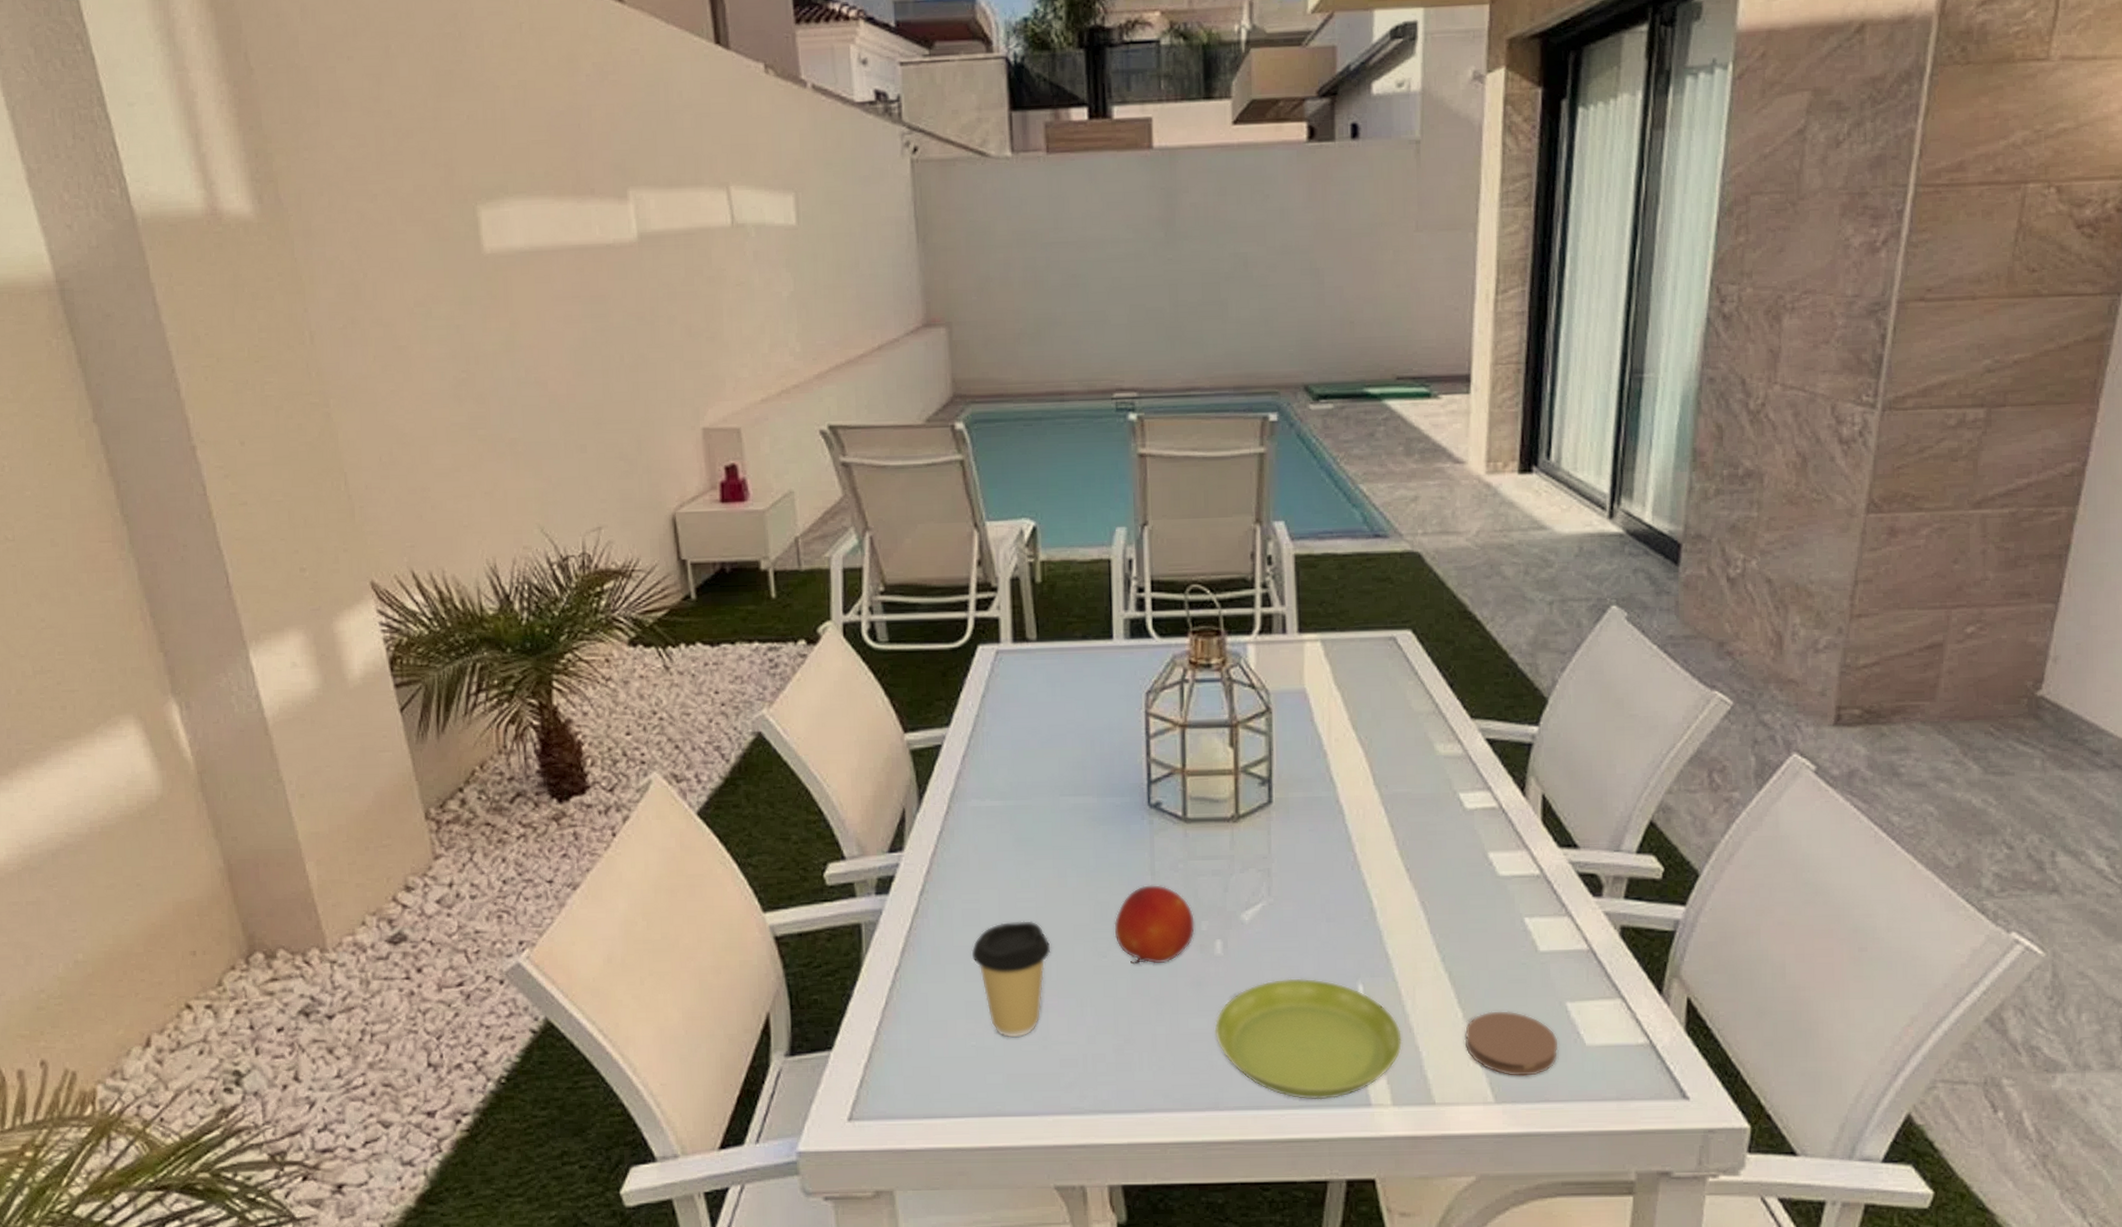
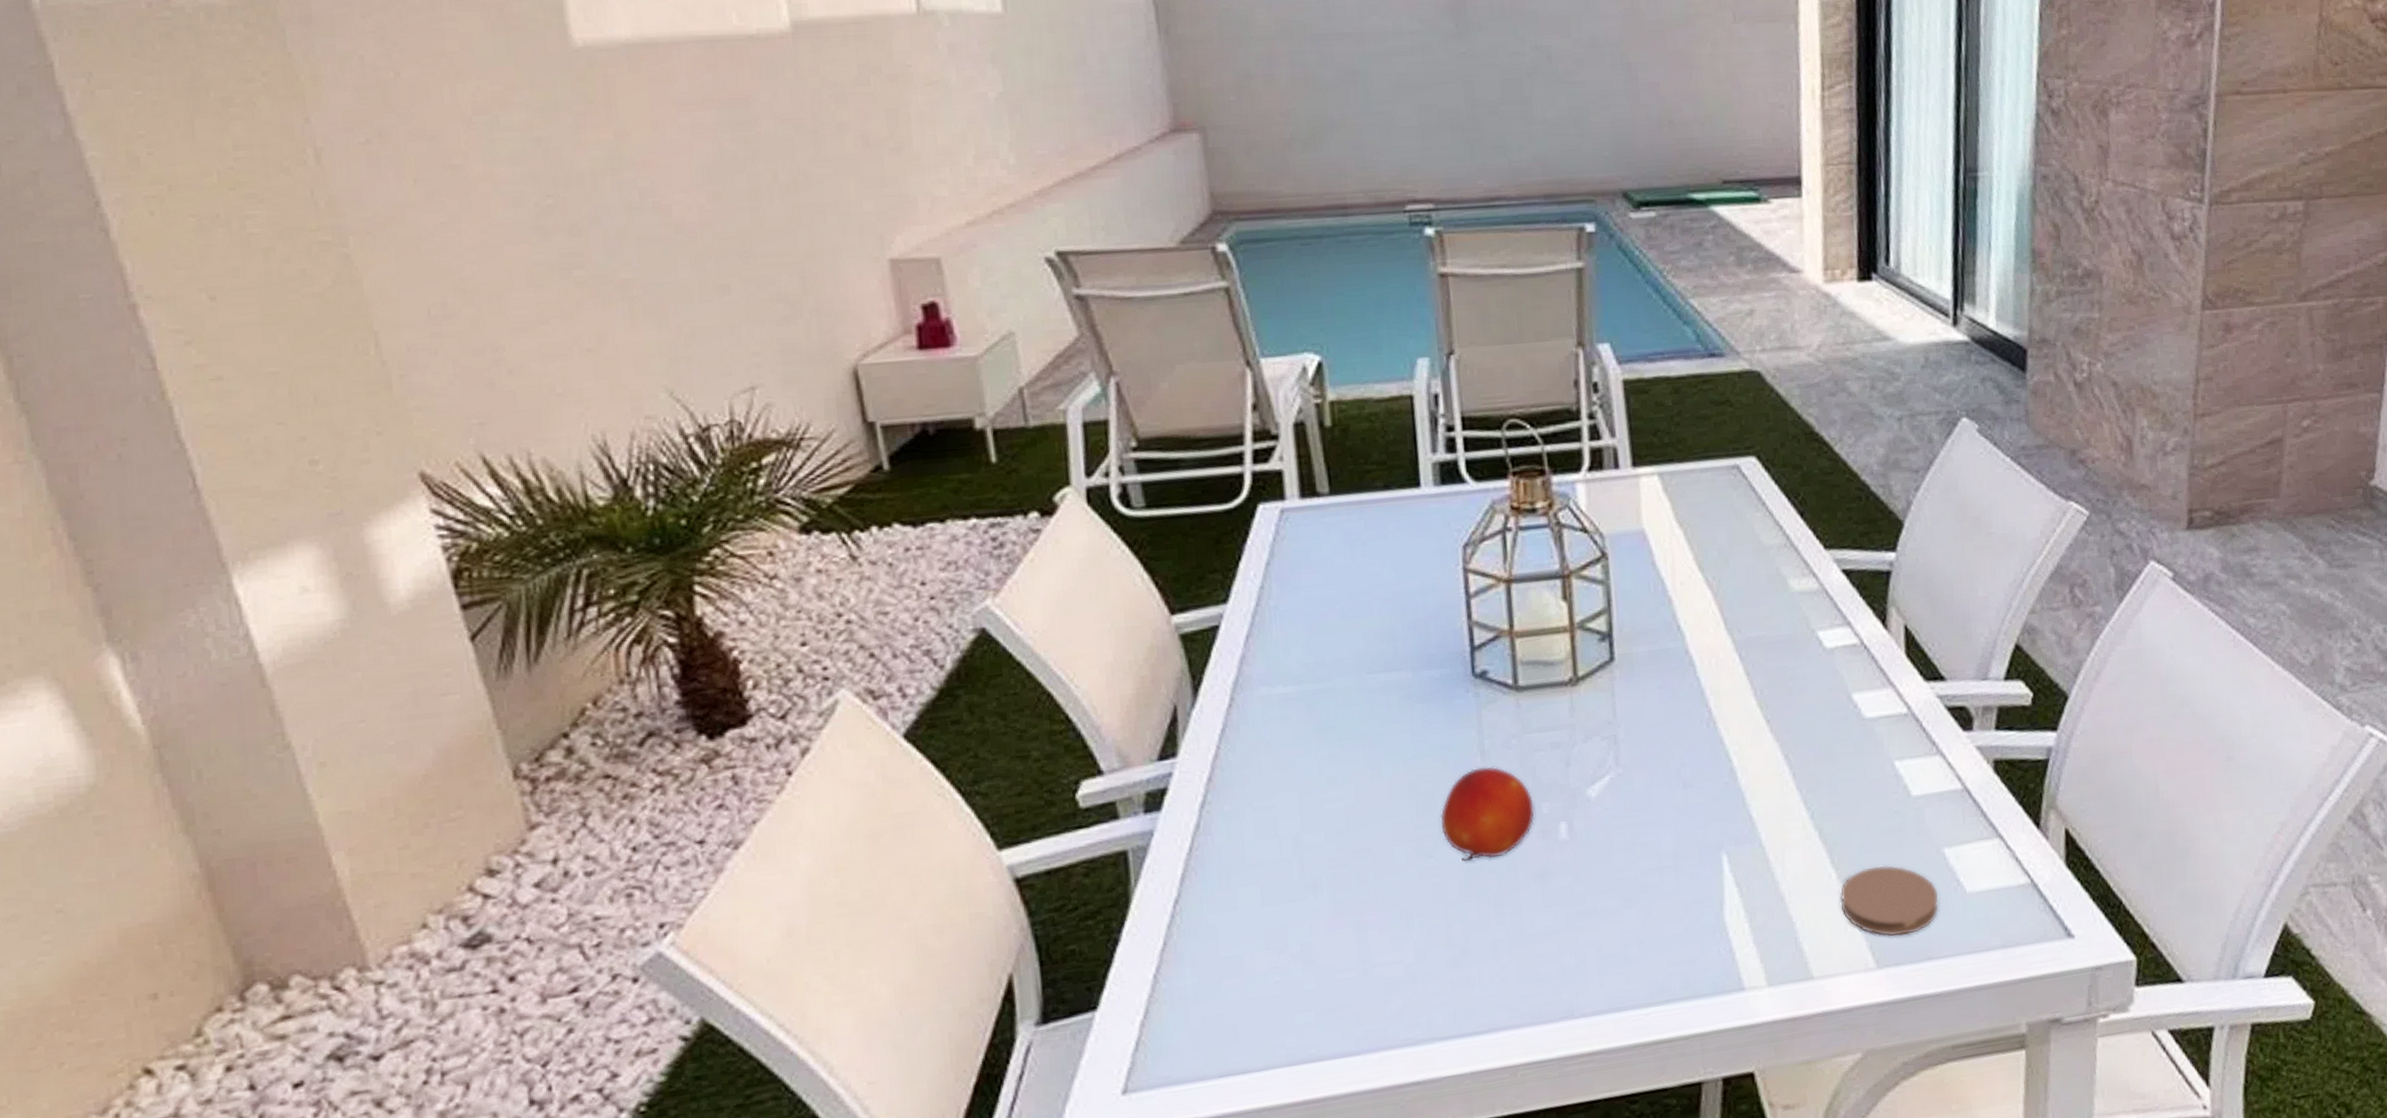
coffee cup: present [971,921,1051,1038] -> none [1268,824,1367,967]
saucer: present [1214,978,1402,1100] -> none [1563,854,1774,993]

